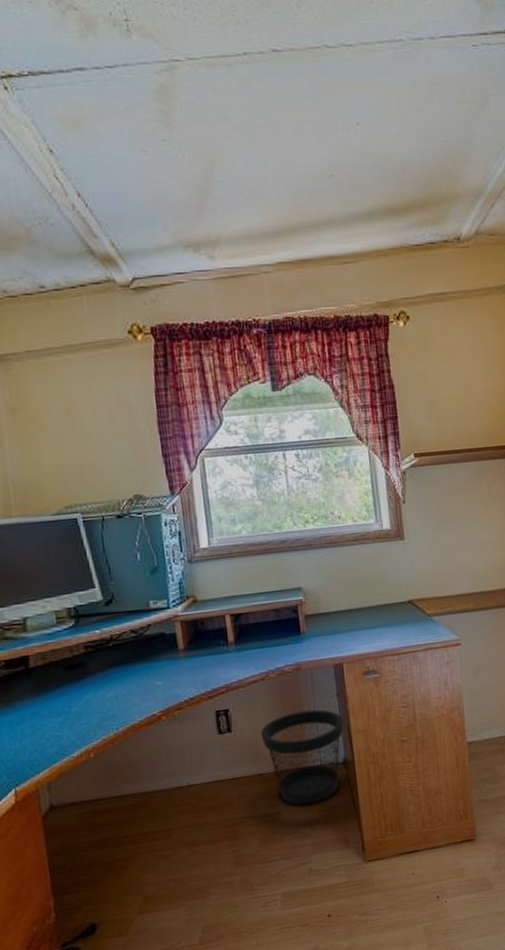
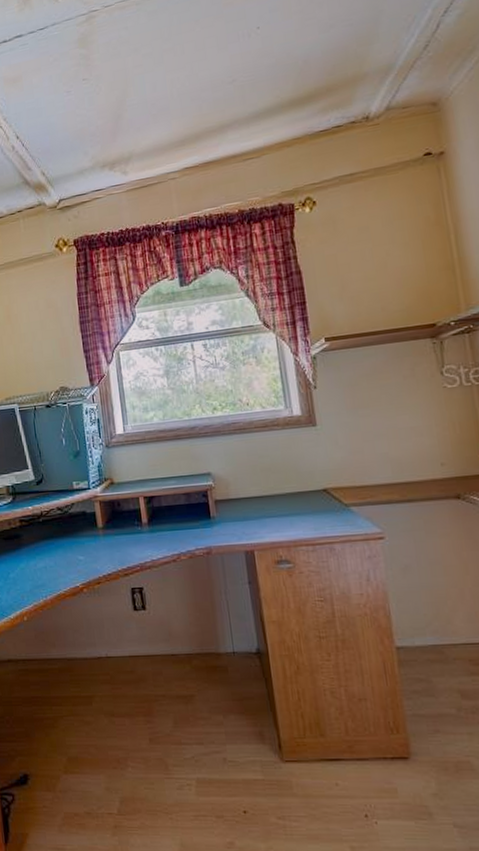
wastebasket: present [260,709,344,805] -> none [173,595,257,692]

